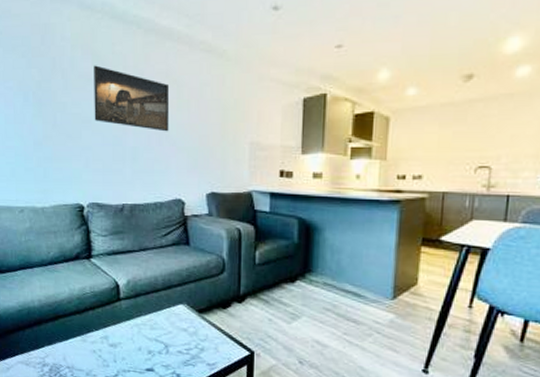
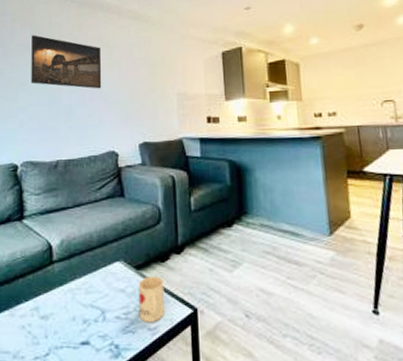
mug: none [199,320,224,360] -> present [138,277,165,323]

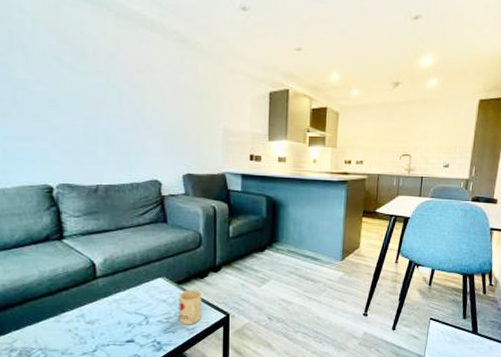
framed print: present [31,35,102,89] -> none [59,43,144,116]

